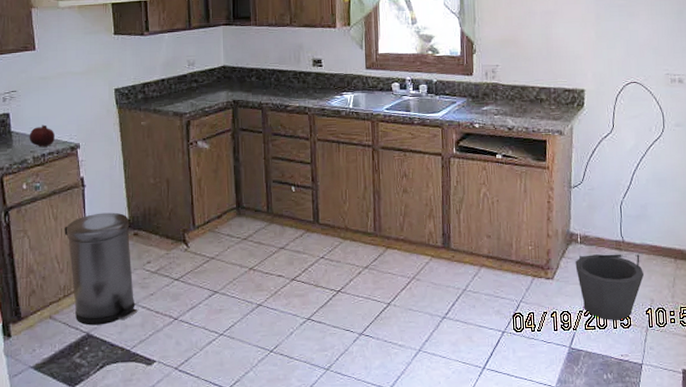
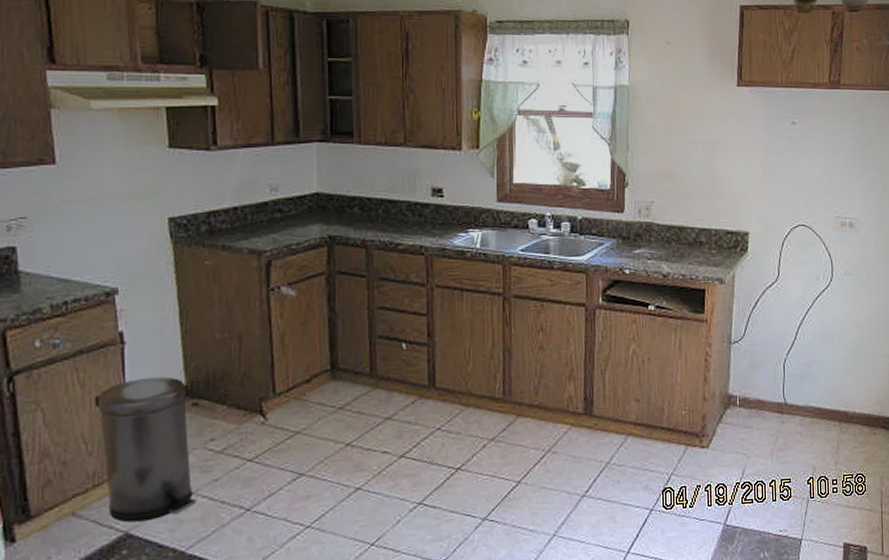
fruit: present [29,124,55,147] -> none [45,262,82,292]
bucket: present [575,254,645,321] -> none [733,417,807,492]

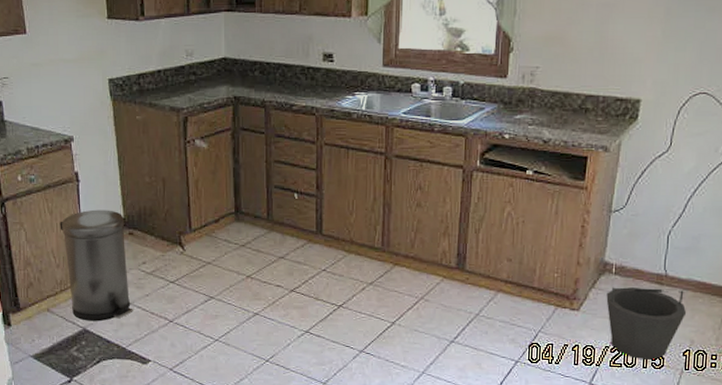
bucket: none [733,417,807,492] -> present [606,287,687,360]

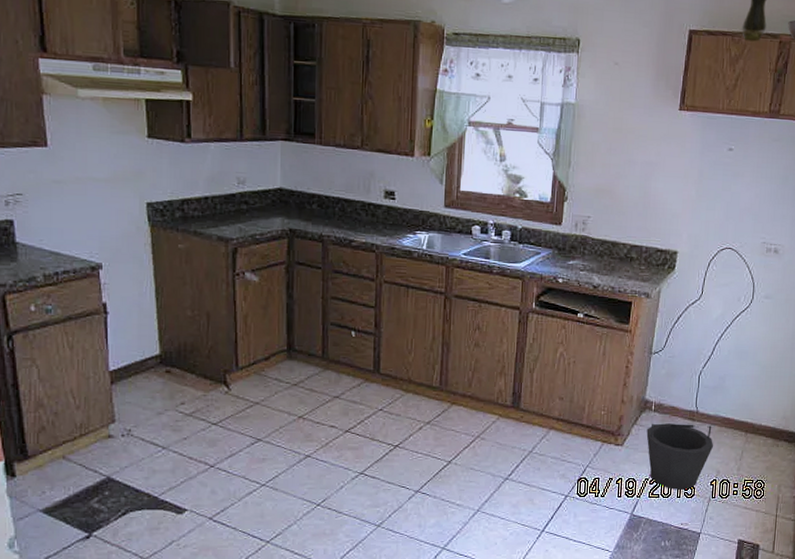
pedal bin: present [60,209,133,322] -> none [82,345,168,469]

